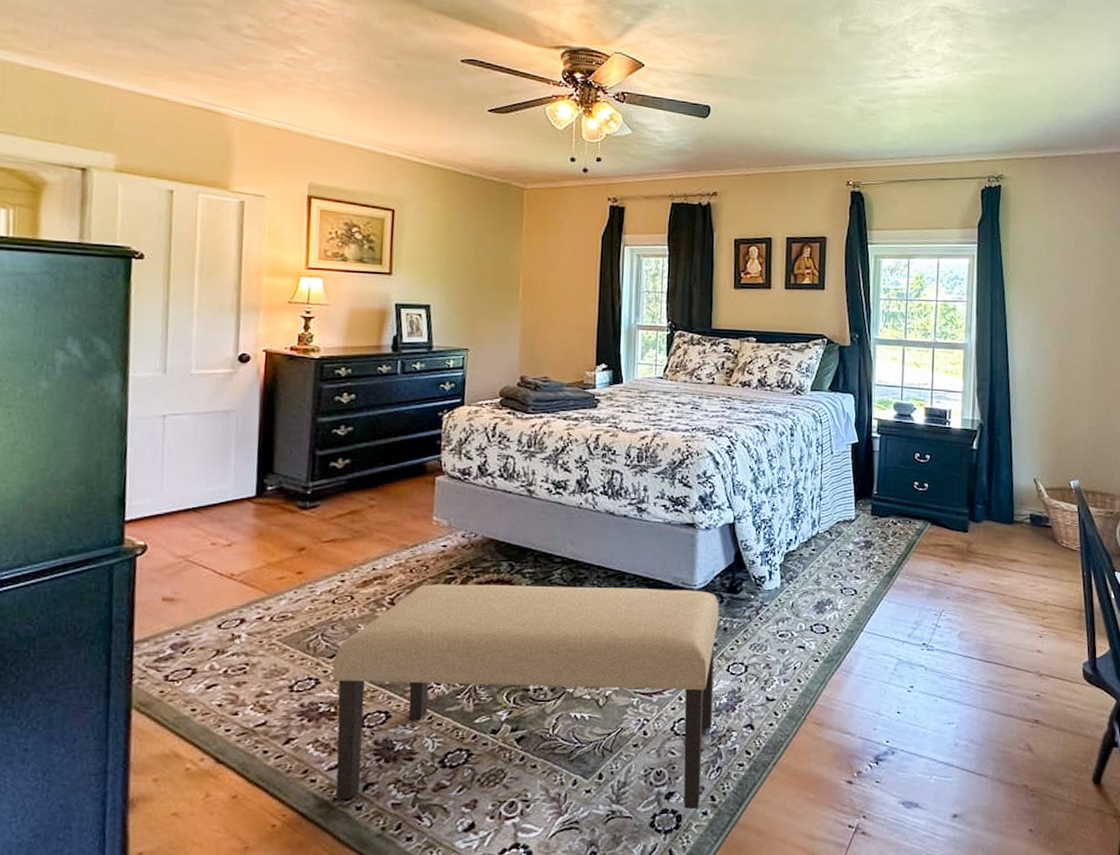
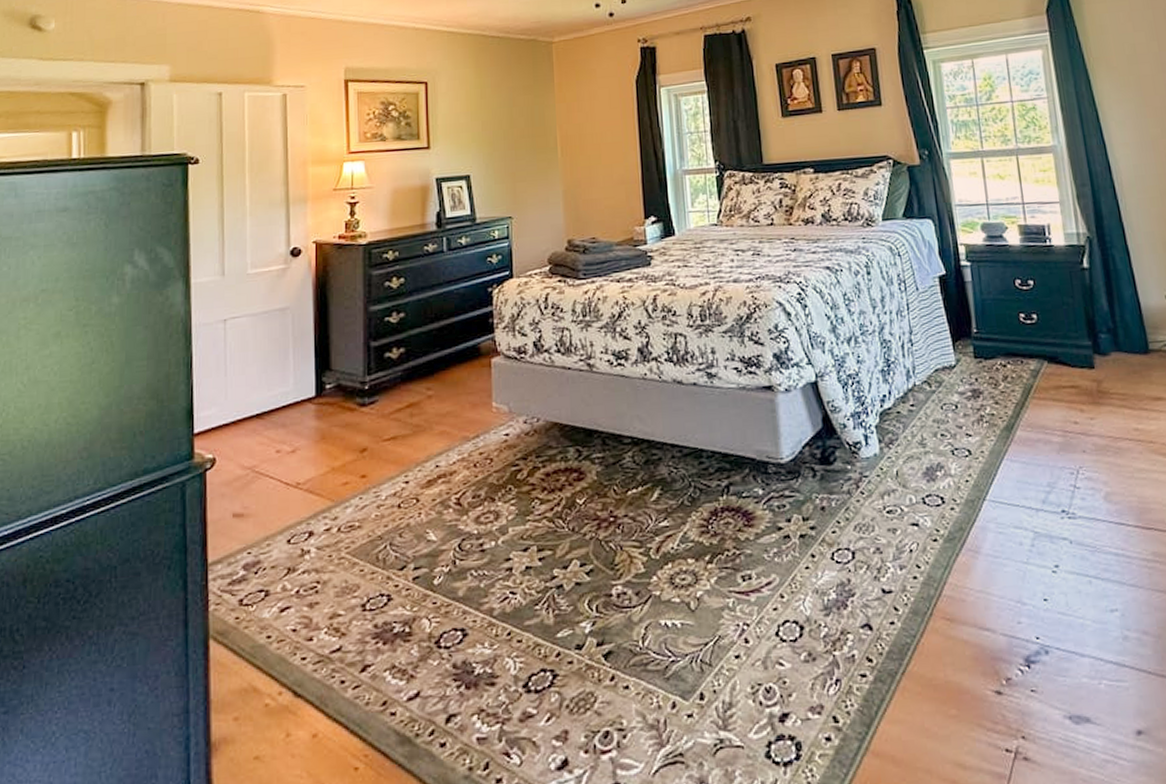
bench: present [332,584,719,810] -> none [404,464,823,736]

